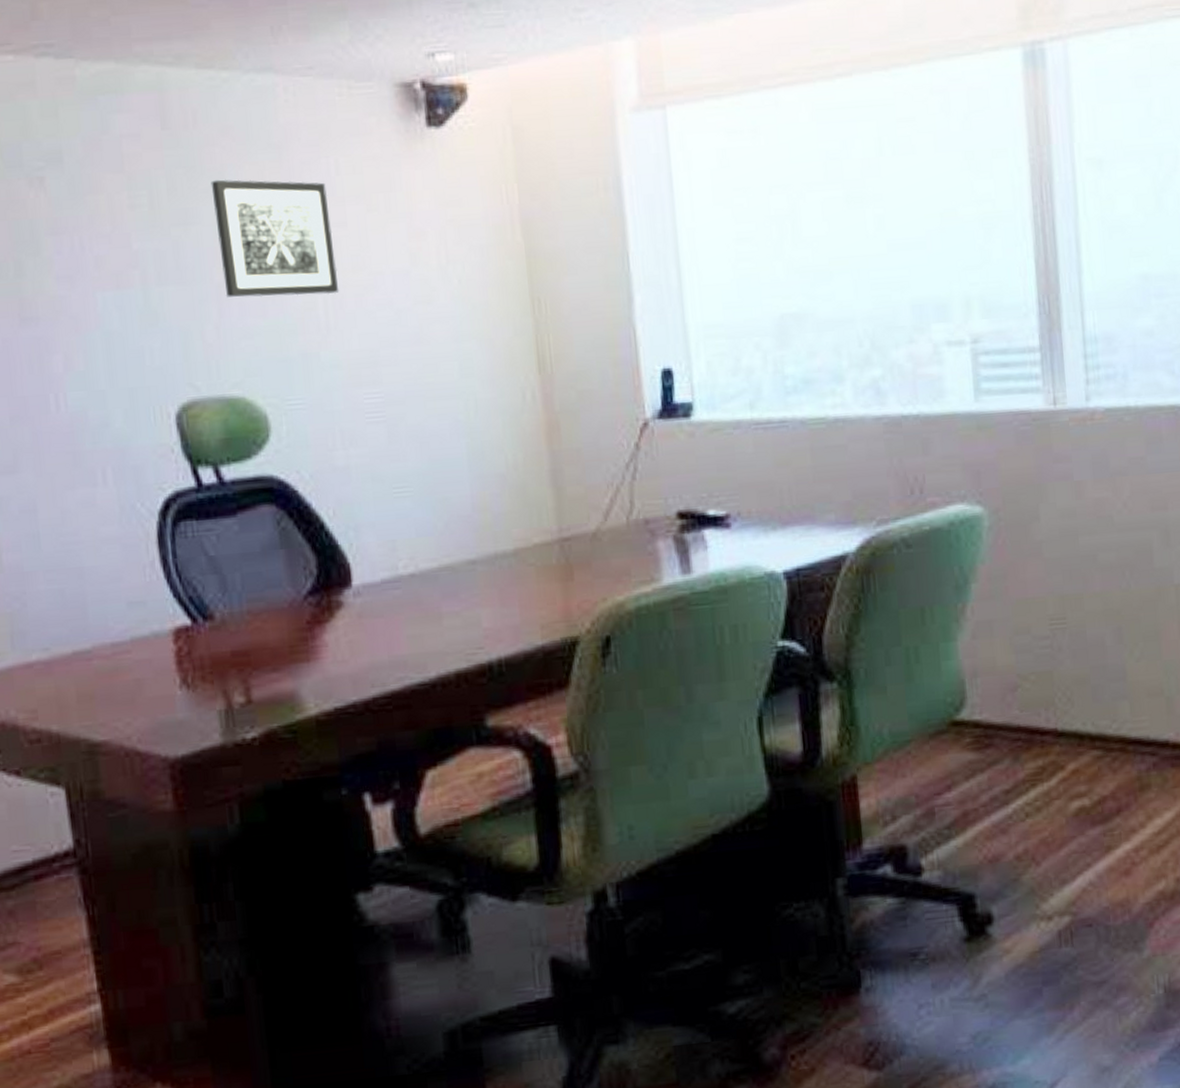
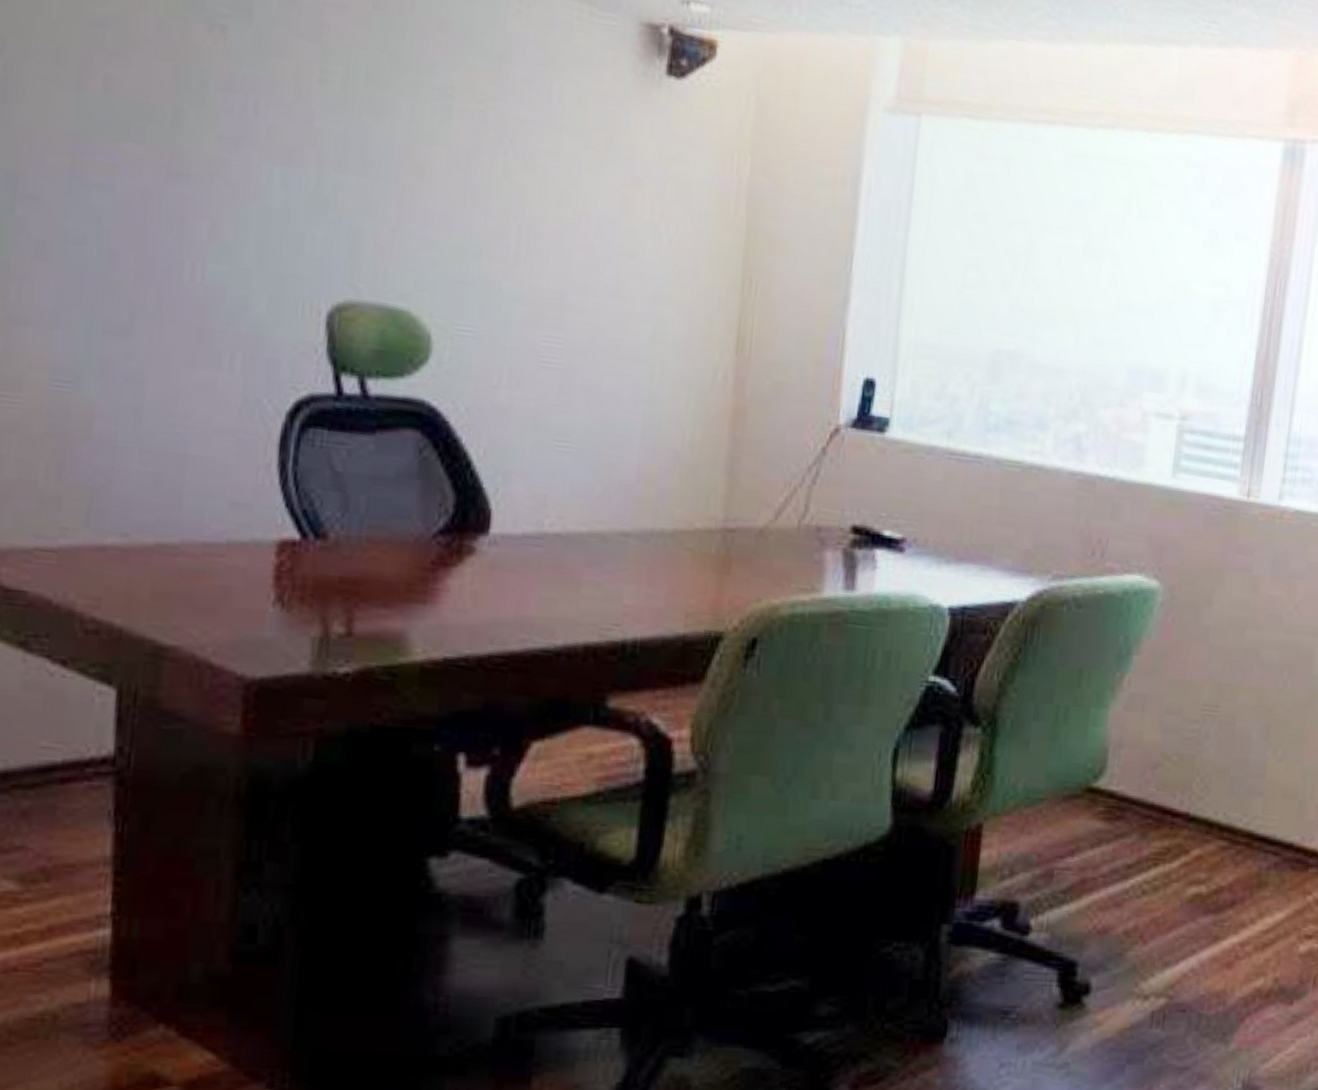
wall art: present [210,179,339,297] -> none [409,75,545,225]

